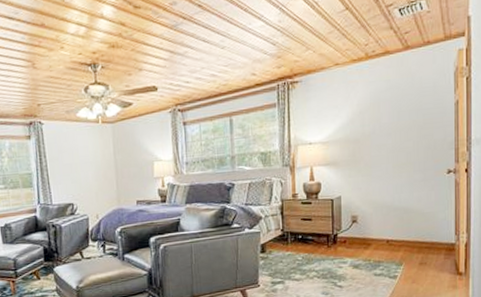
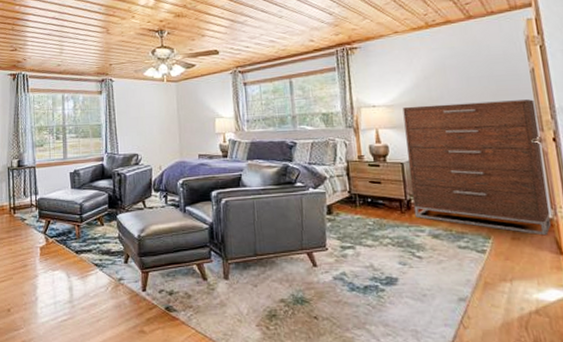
dresser: none [337,132,455,260] -> present [402,99,551,236]

